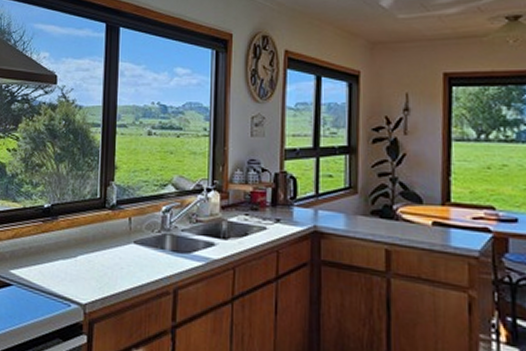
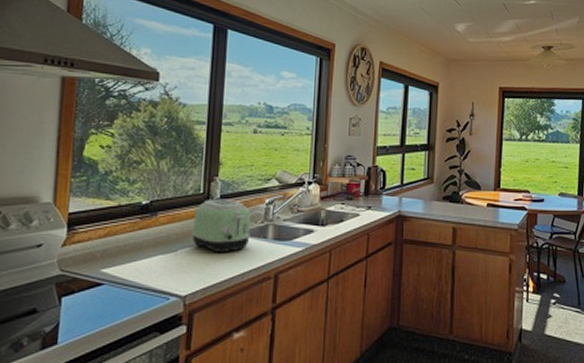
toaster: none [90,204,148,263] -> present [191,199,251,254]

